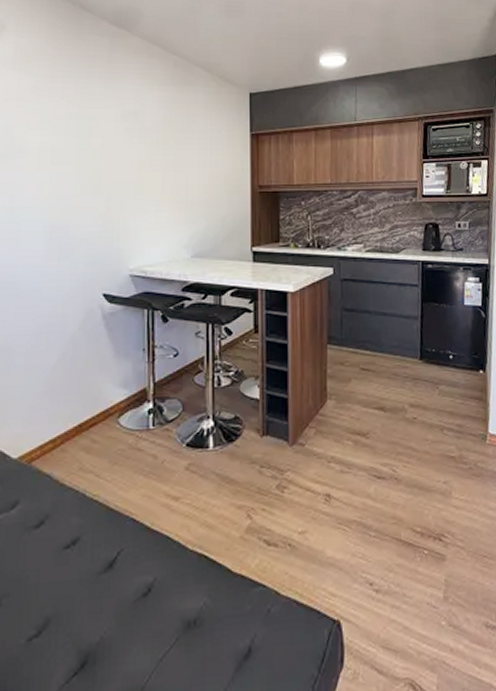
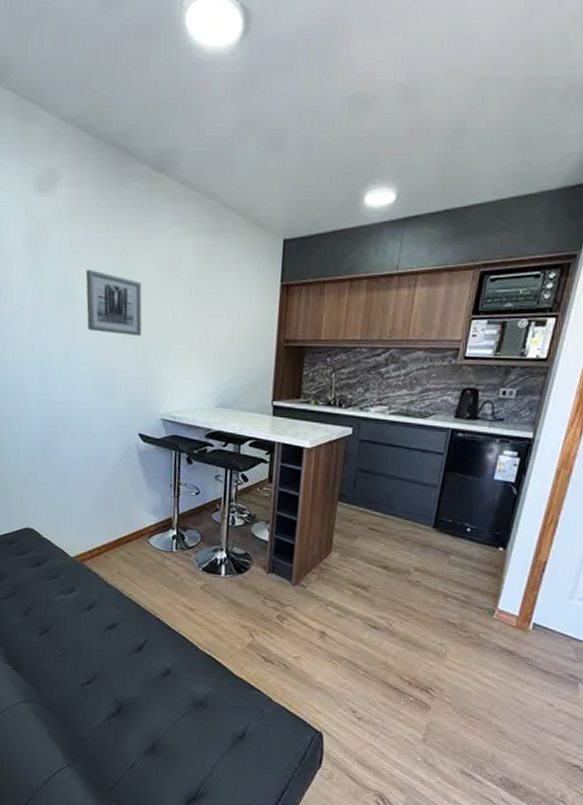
wall art: none [36,119,105,188] -> present [85,270,142,337]

